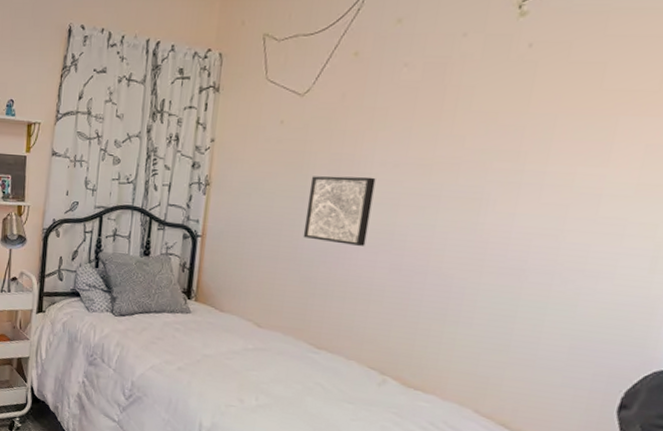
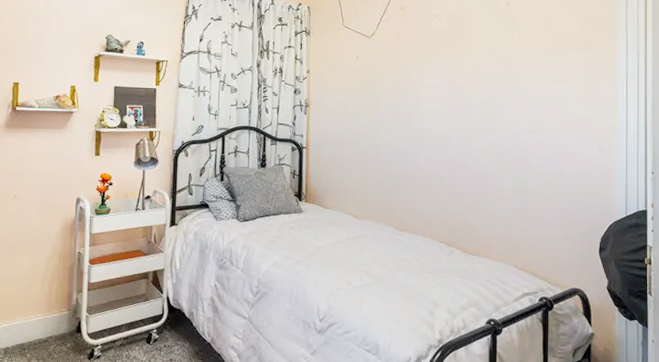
wall art: present [303,176,376,246] -> none [381,95,426,147]

